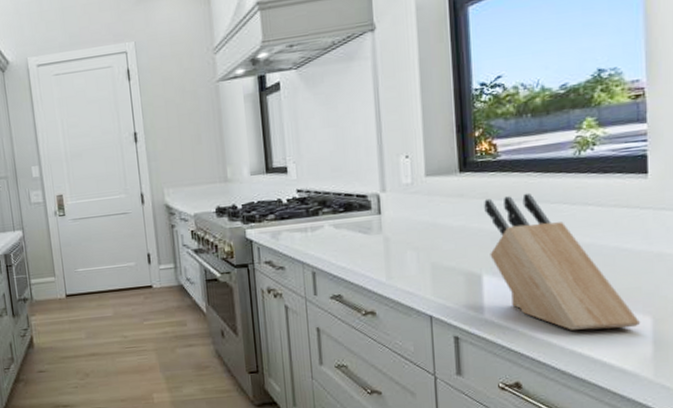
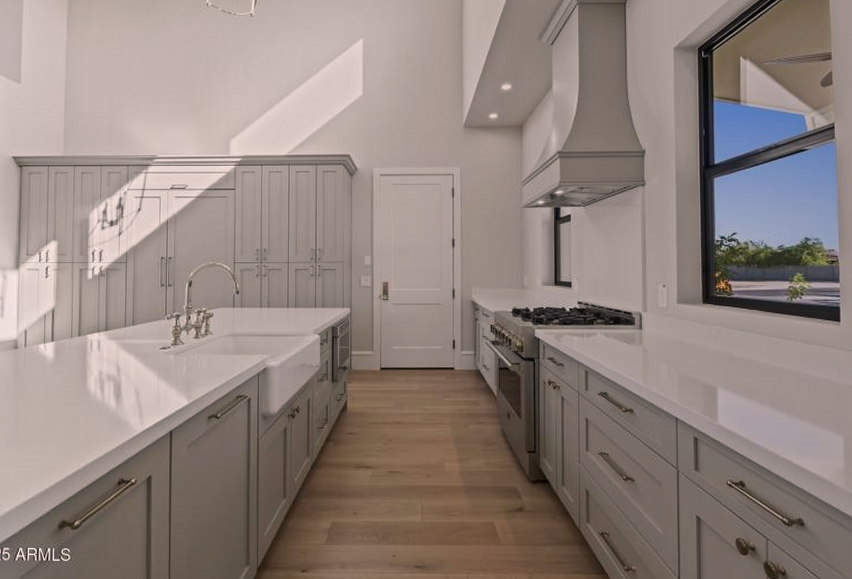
knife block: present [484,192,641,330] -> none [720,326,836,444]

